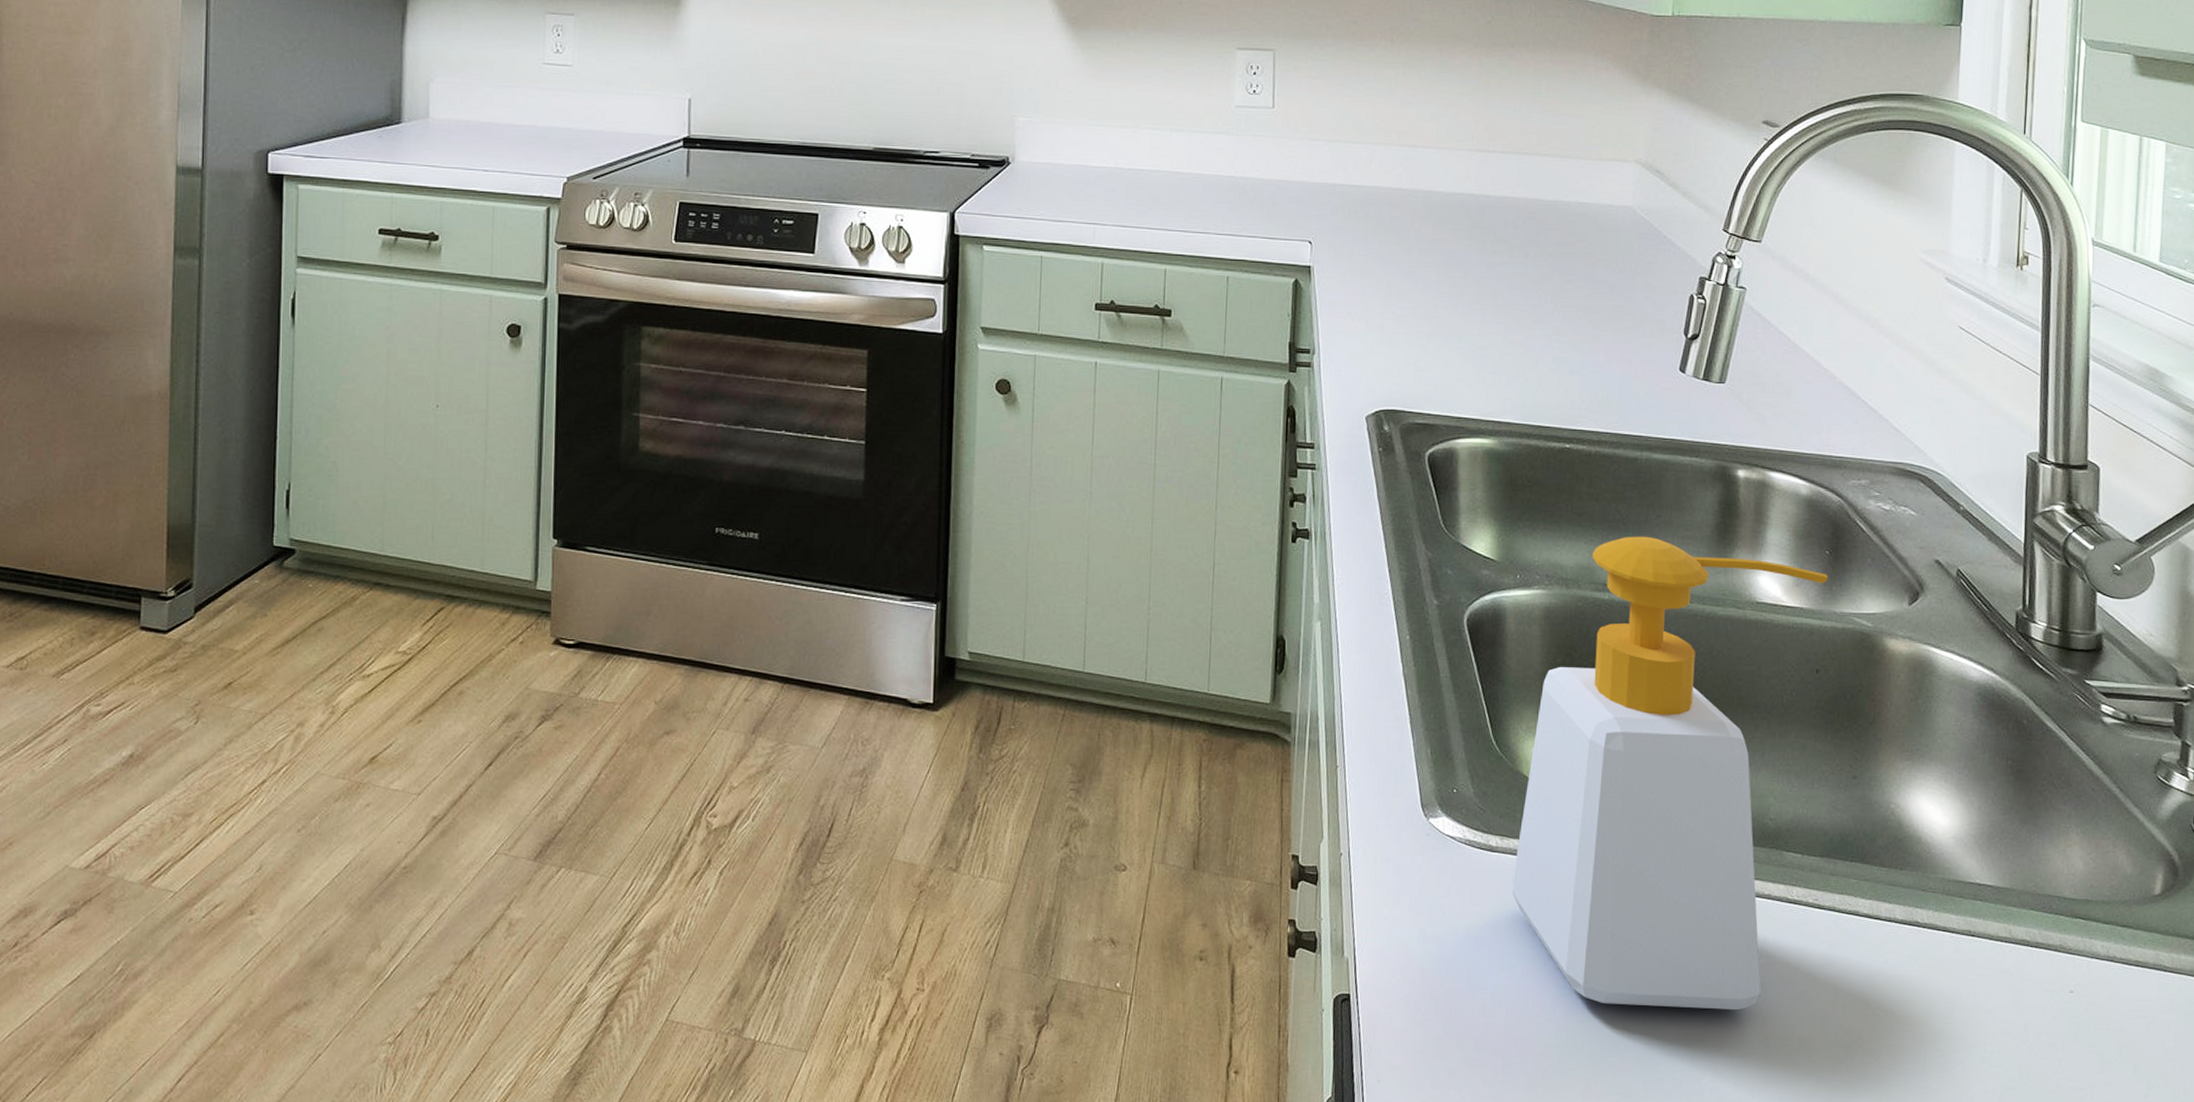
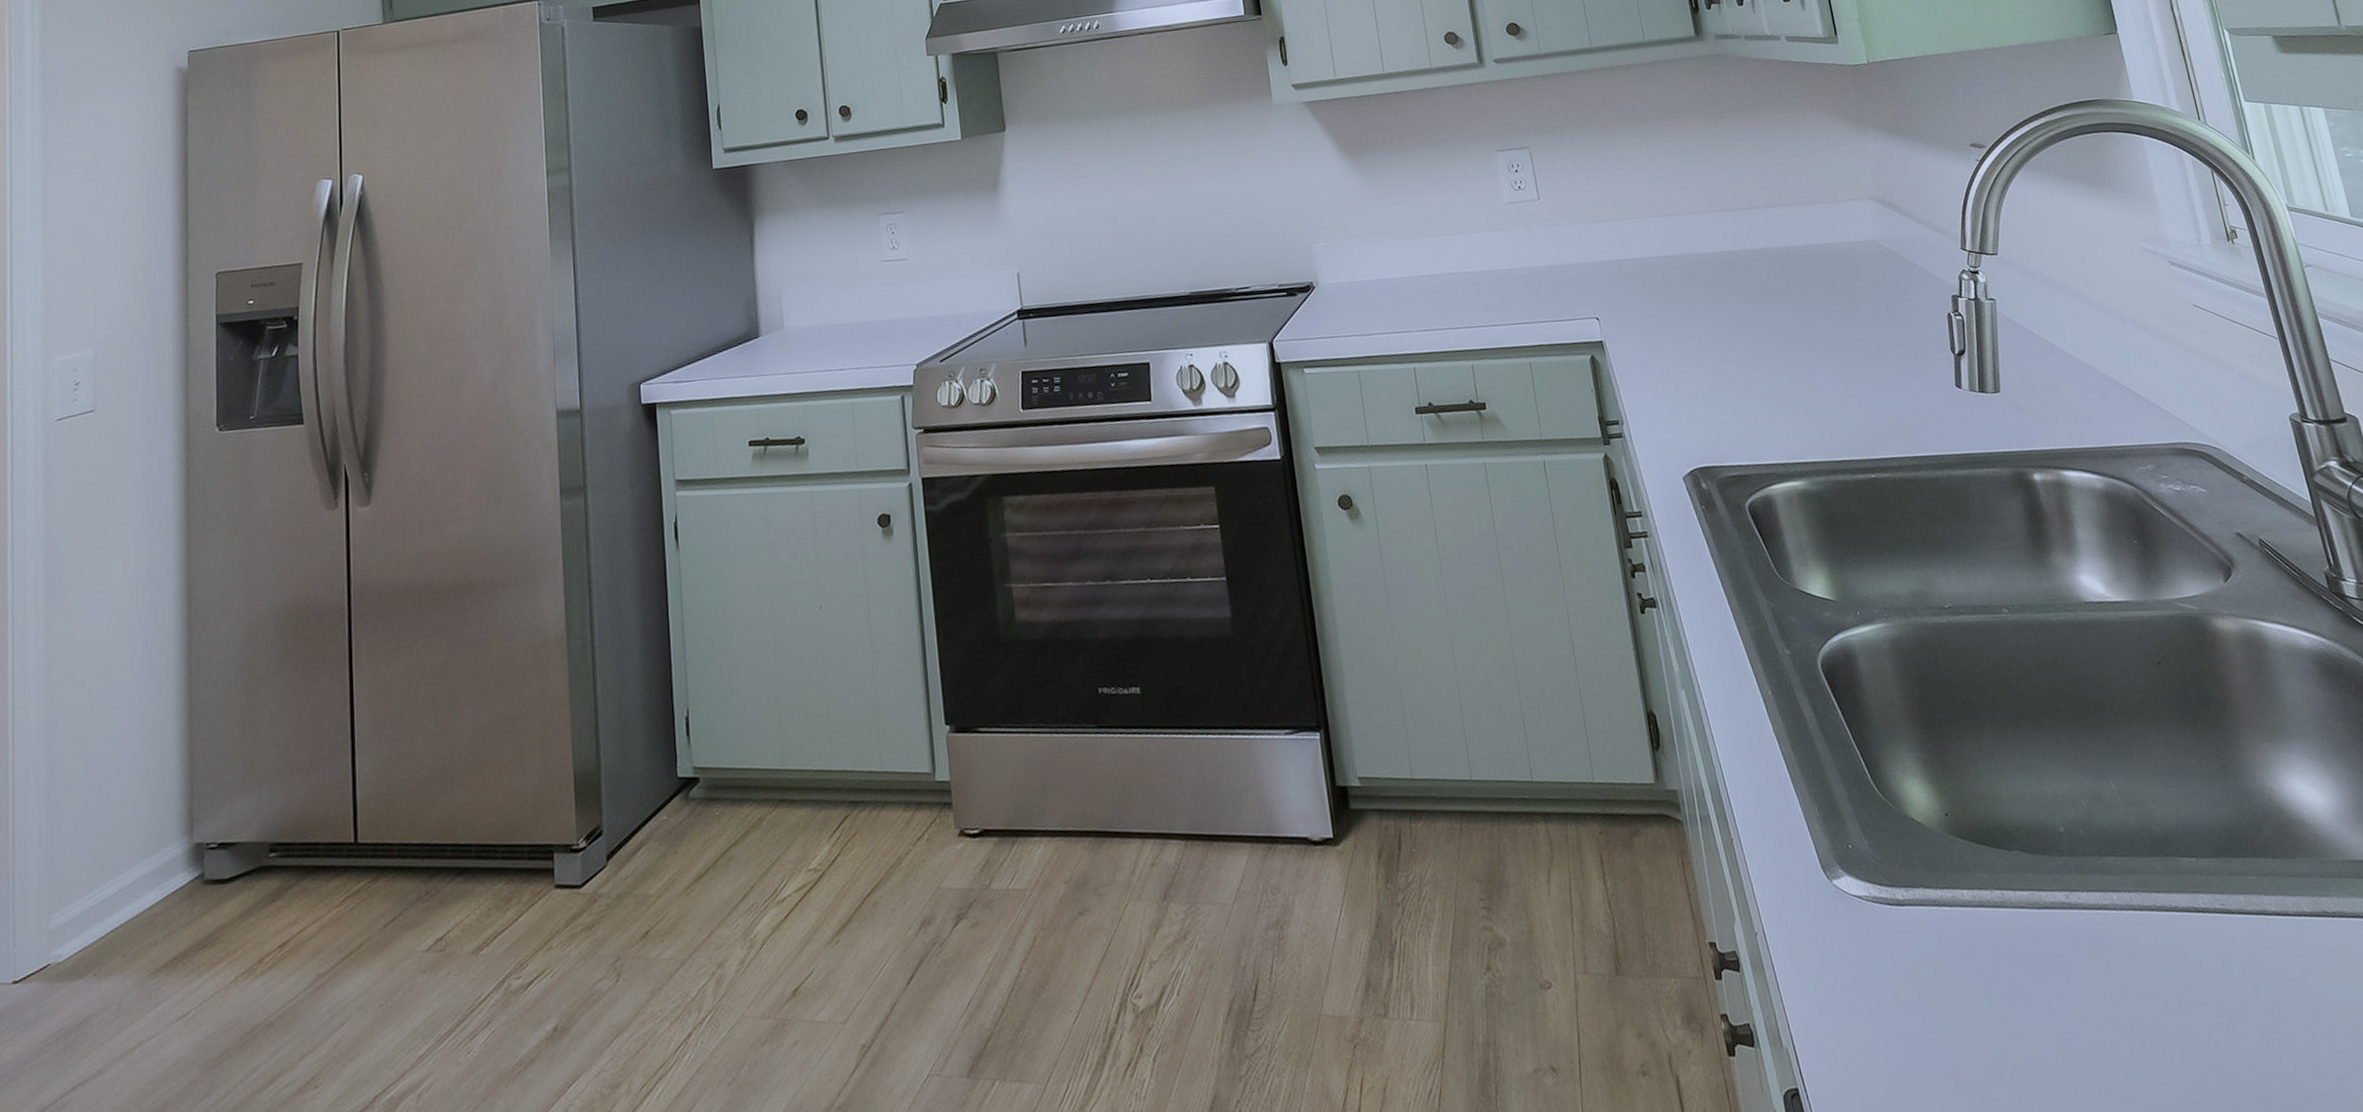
soap bottle: present [1511,536,1828,1011] -> none [1906,553,2198,1056]

